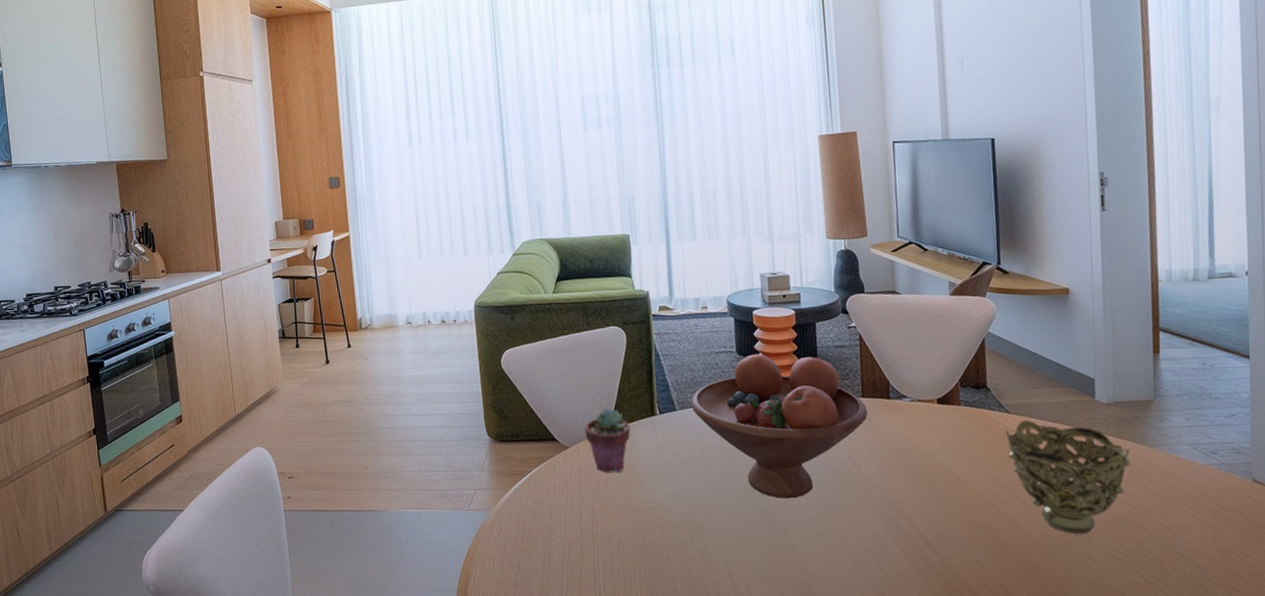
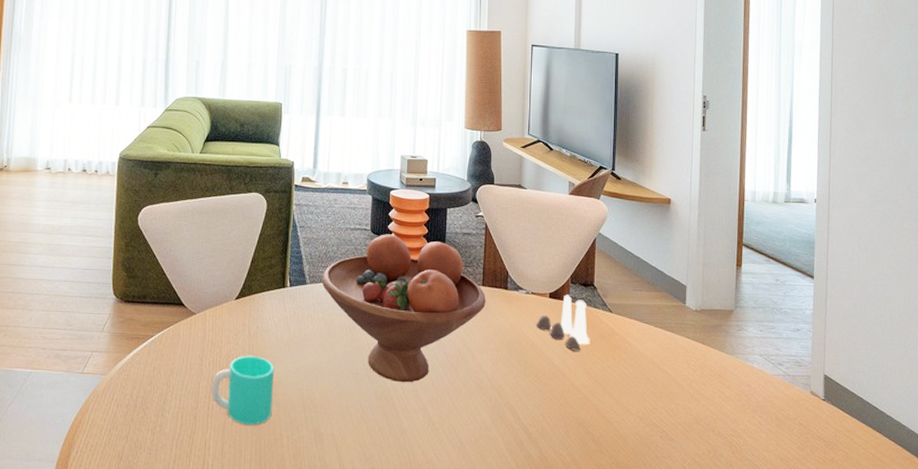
potted succulent: present [585,408,631,473] -> none [214,276,260,344]
cup: none [593,483,656,549] -> present [211,355,275,425]
salt and pepper shaker set: none [925,398,987,456] -> present [536,294,590,351]
decorative bowl: present [1005,420,1130,535] -> none [606,320,712,435]

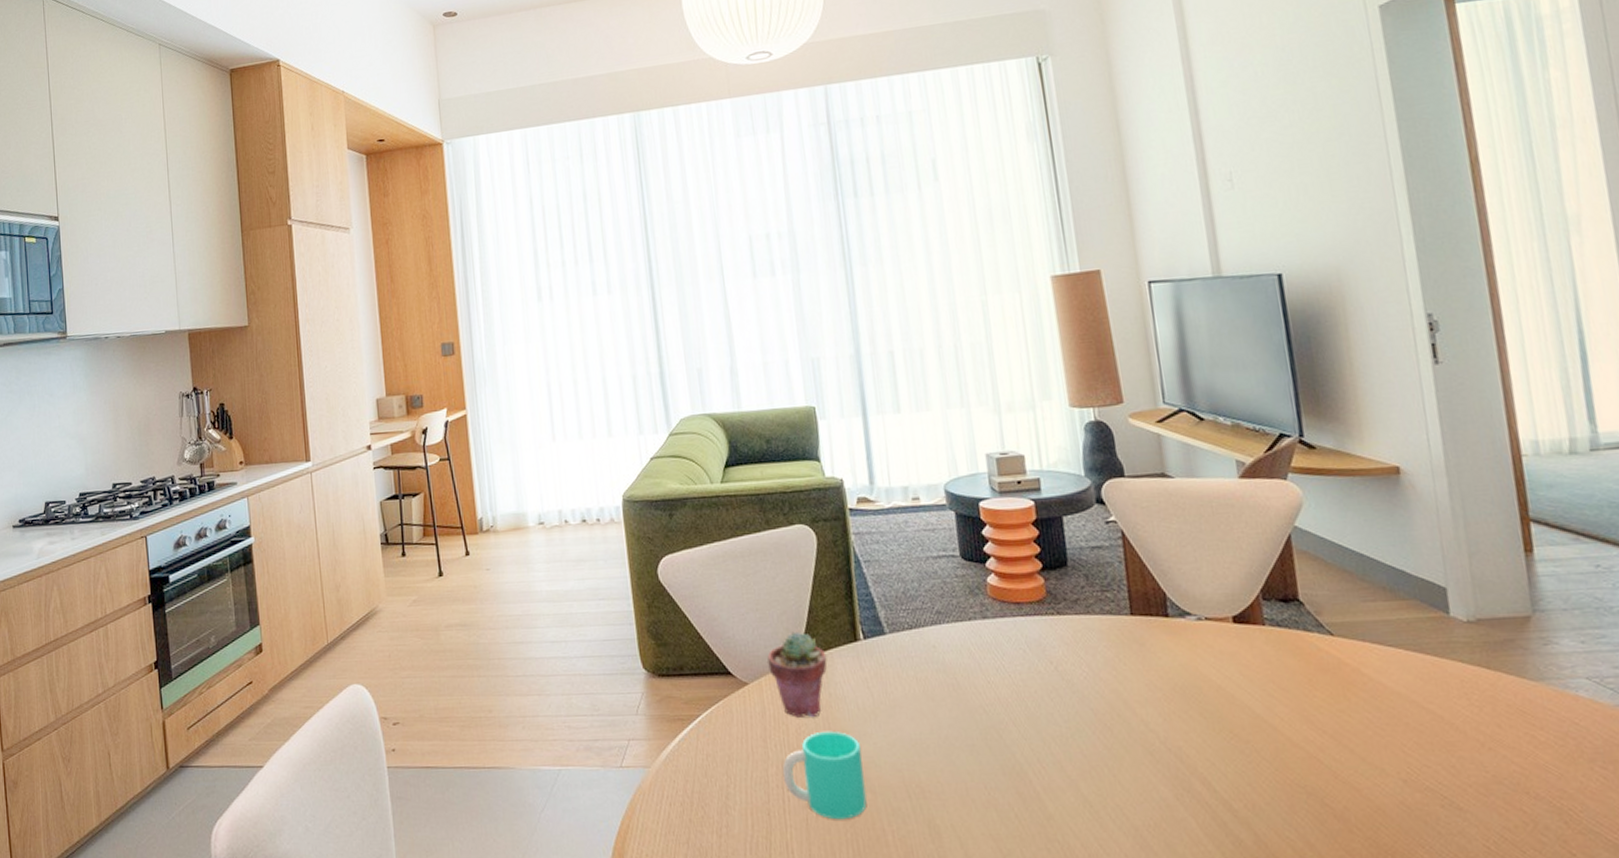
potted succulent: none [214,276,260,344] -> present [767,631,827,718]
fruit bowl: present [321,234,486,383] -> none [904,558,1140,753]
salt and pepper shaker set: present [536,294,590,351] -> none [1219,616,1306,693]

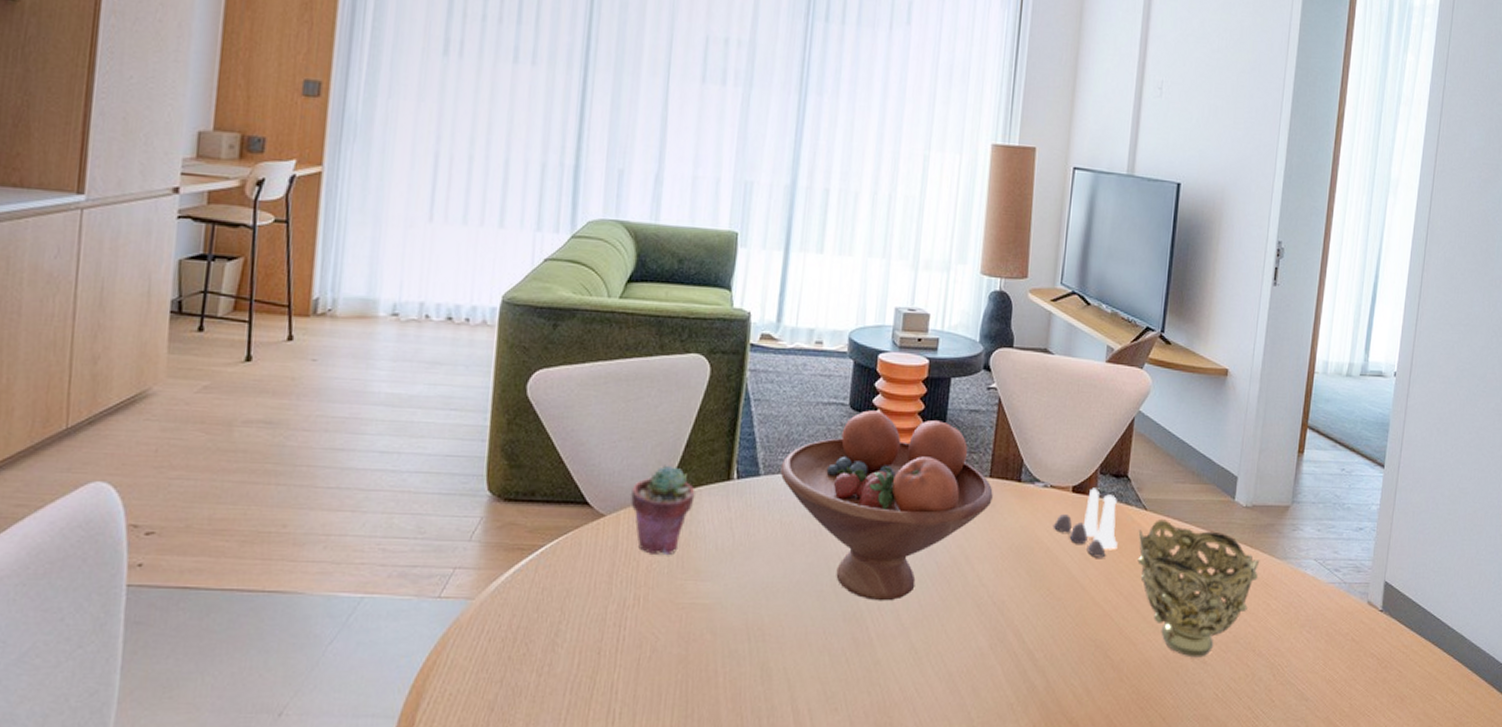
cup: present [782,731,867,820] -> none [622,569,712,661]
fruit bowl: none [904,558,1140,753] -> present [780,410,993,601]
salt and pepper shaker set: none [1219,616,1306,693] -> present [1053,488,1118,558]
decorative bowl: none [1328,644,1508,803] -> present [1137,519,1260,658]

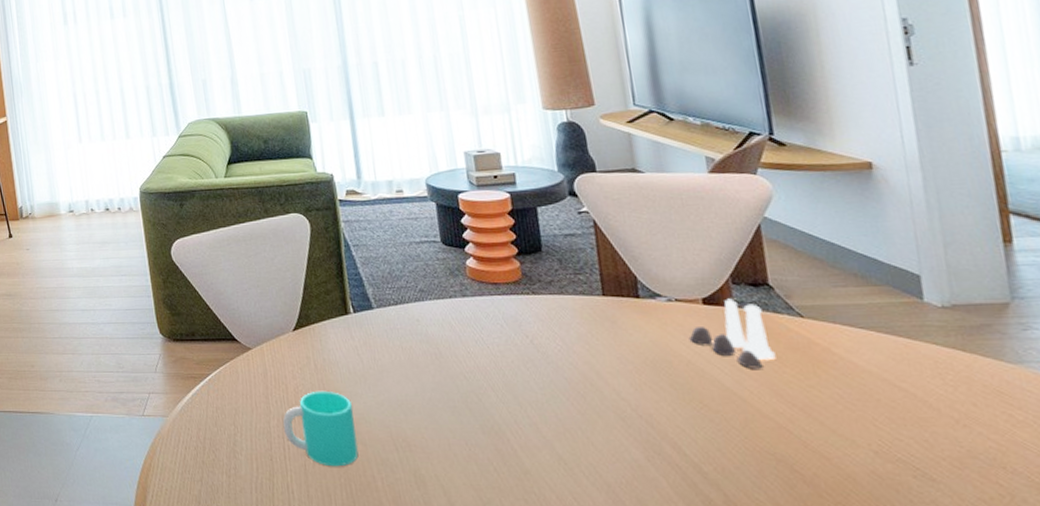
cup: none [622,569,712,661] -> present [282,390,359,467]
potted succulent: present [630,465,695,554] -> none [268,305,321,378]
fruit bowl: present [780,410,993,601] -> none [390,244,612,416]
decorative bowl: present [1137,519,1260,658] -> none [798,326,985,474]

